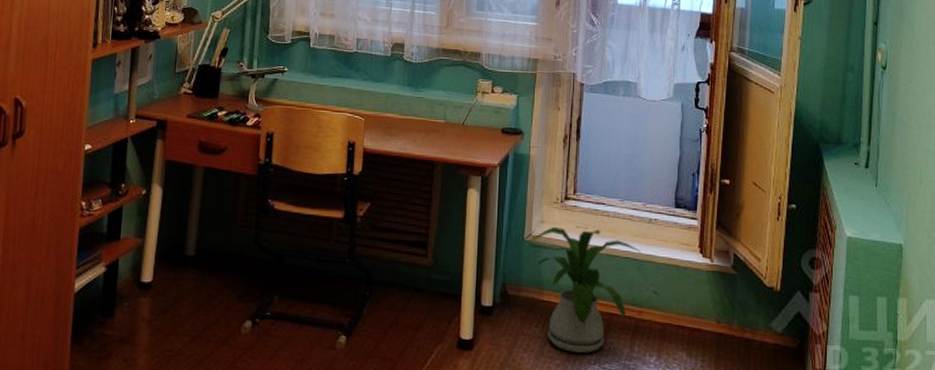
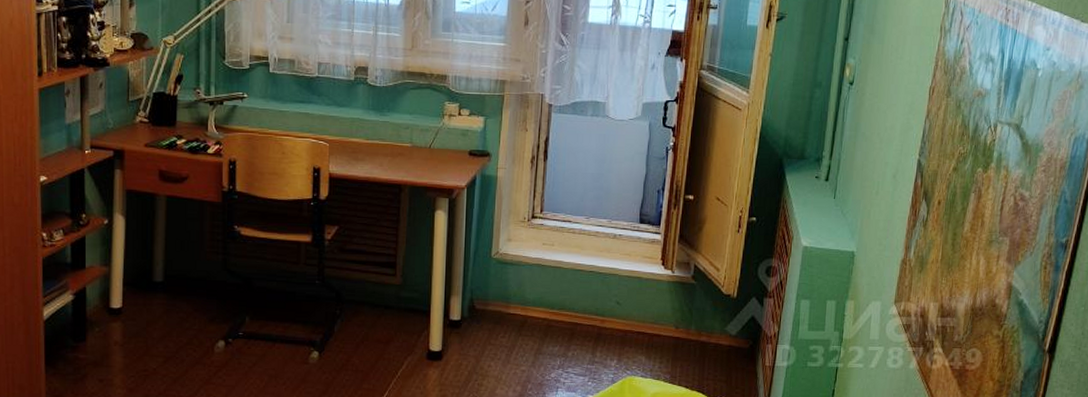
house plant: present [530,226,642,353] -> none [497,244,606,359]

